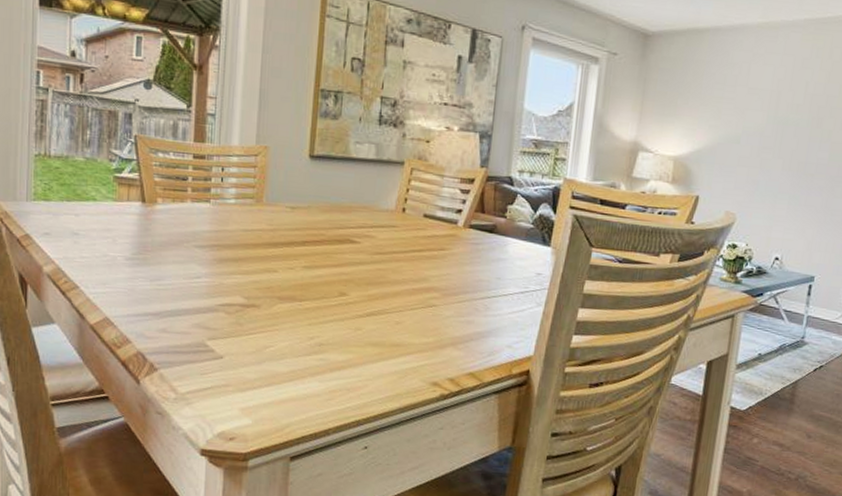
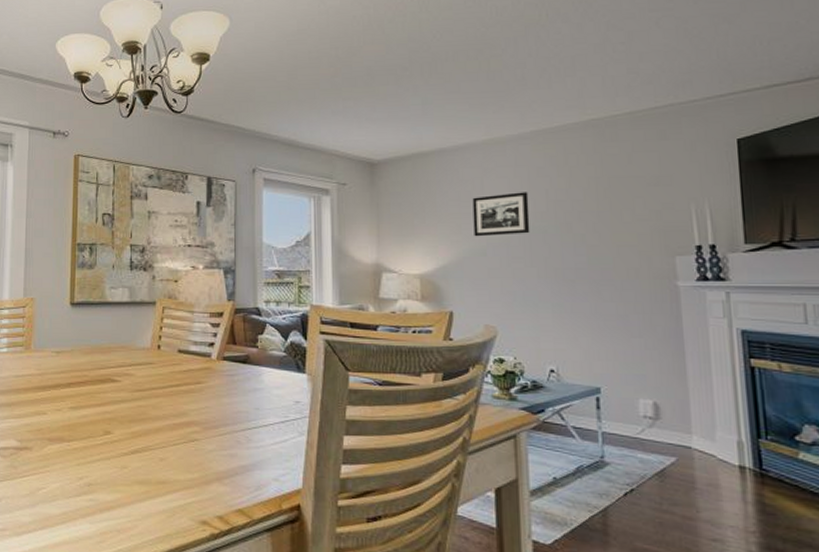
picture frame: none [732,81,790,125] -> present [472,192,530,237]

